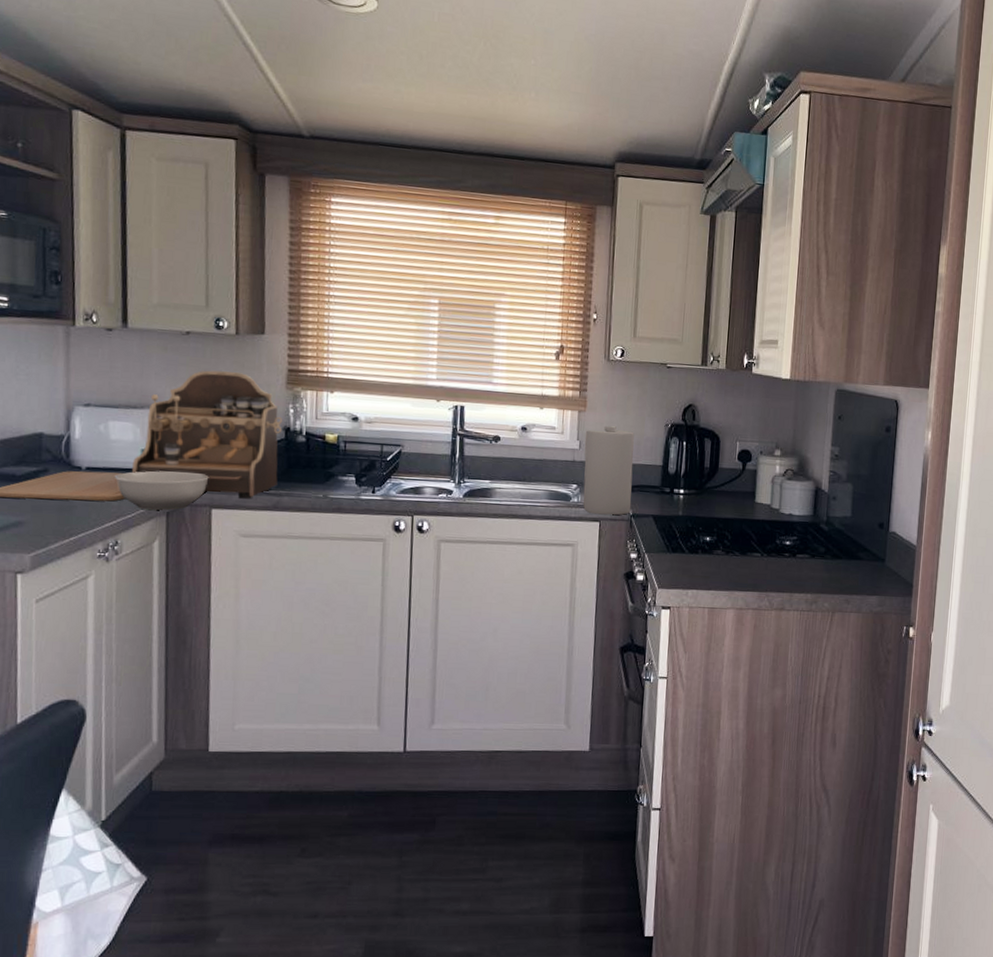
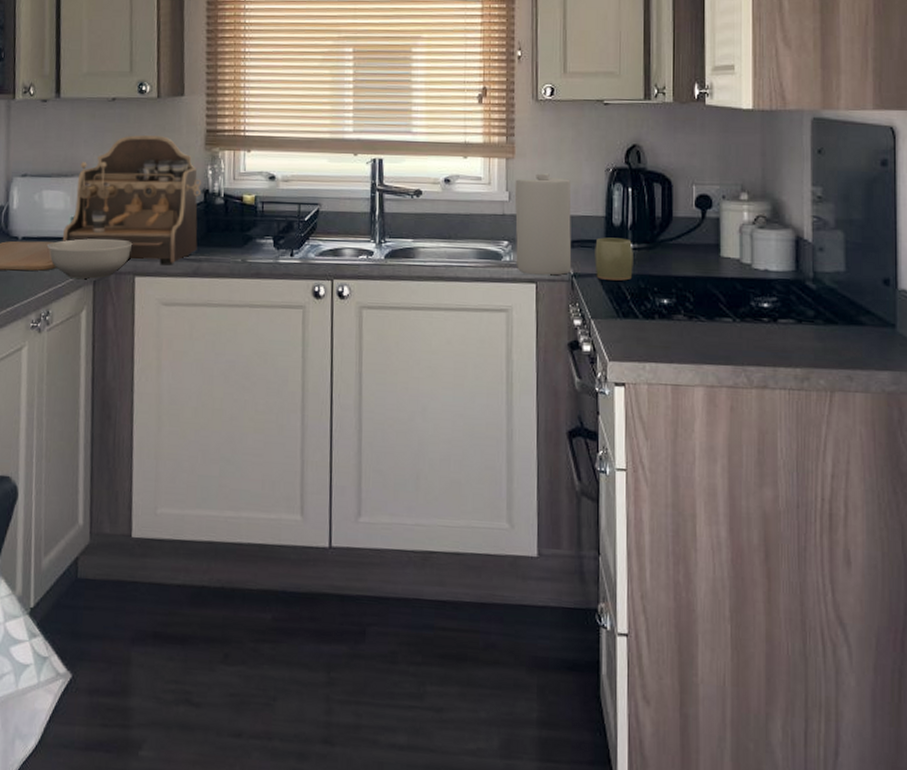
mug: none [651,483,684,521] -> present [595,237,633,281]

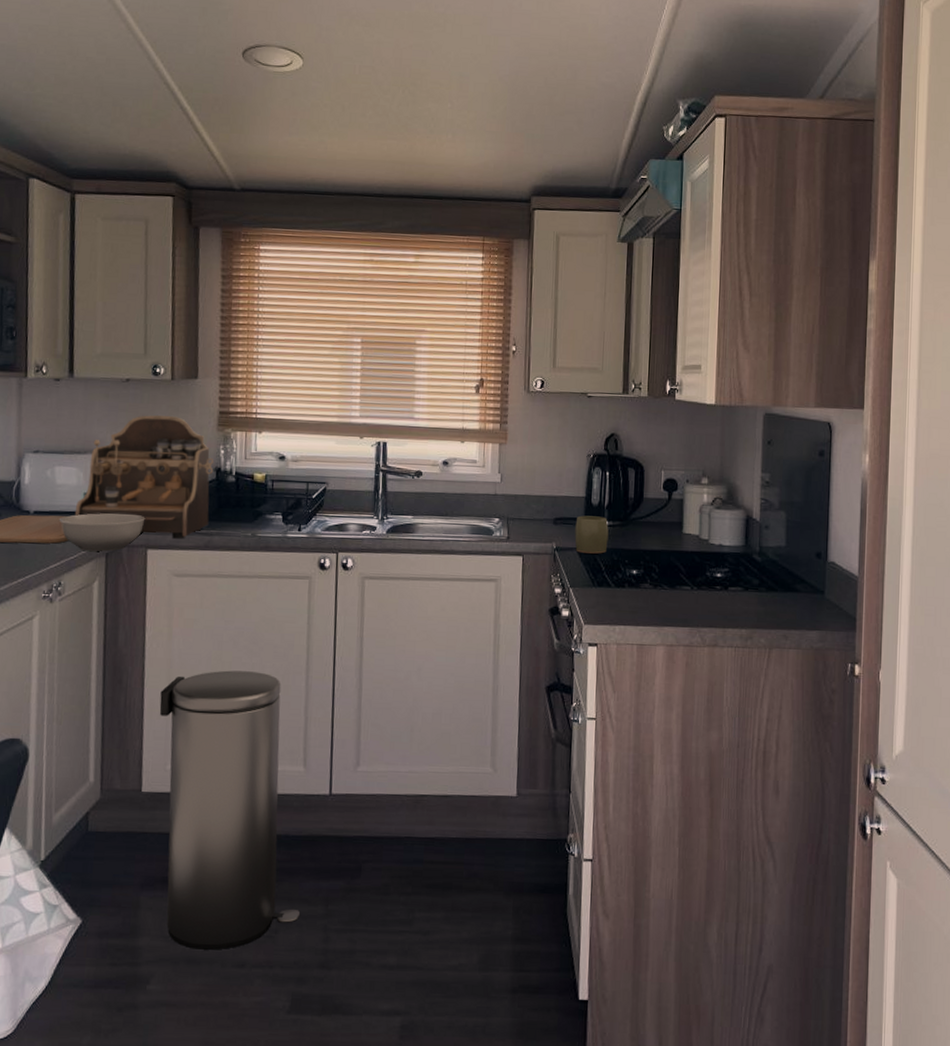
pedal bin: none [149,407,301,716] -> present [159,670,301,950]
paper towel holder: present [514,173,572,276] -> none [505,458,556,549]

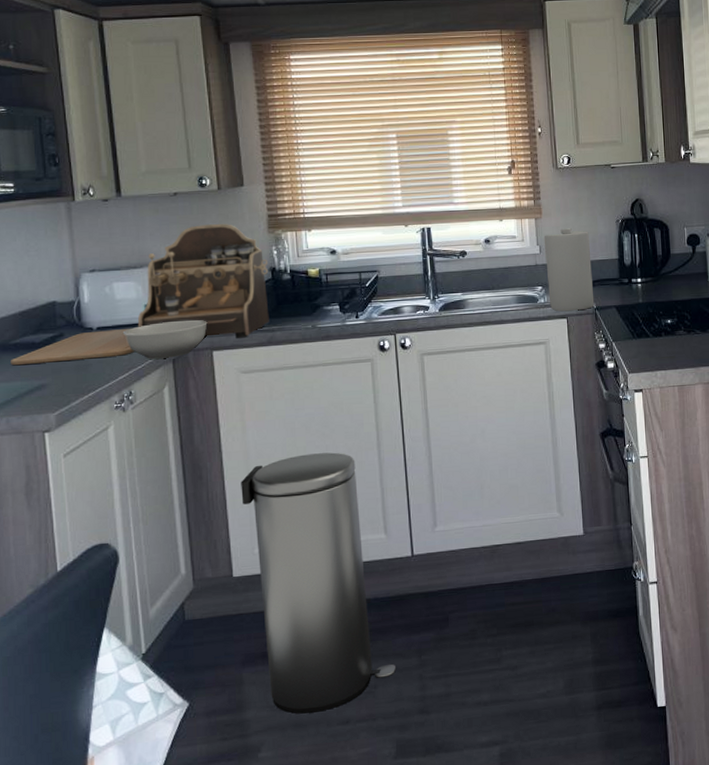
paper towel holder: none [505,458,556,549] -> present [543,228,595,312]
mug: present [574,515,609,554] -> none [612,275,643,310]

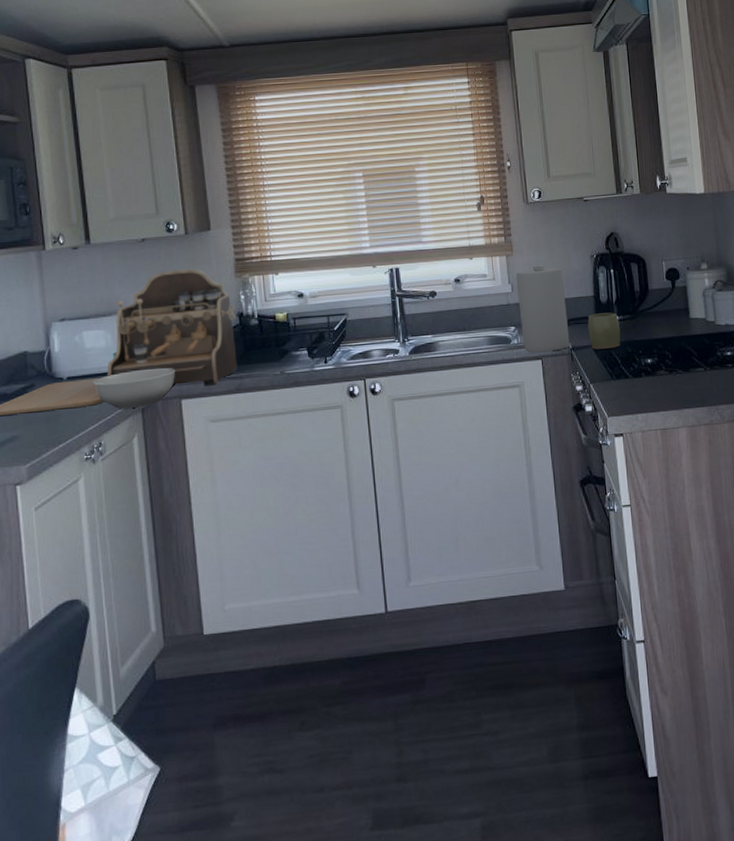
pedal bin: present [241,452,397,714] -> none [210,503,372,781]
mug: none [612,275,643,310] -> present [587,312,621,349]

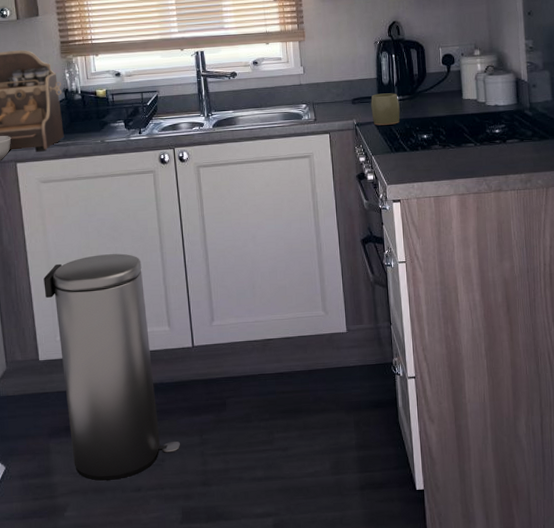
pedal bin: none [210,503,372,781] -> present [43,253,181,481]
paper towel holder: present [515,265,570,353] -> none [307,50,355,128]

